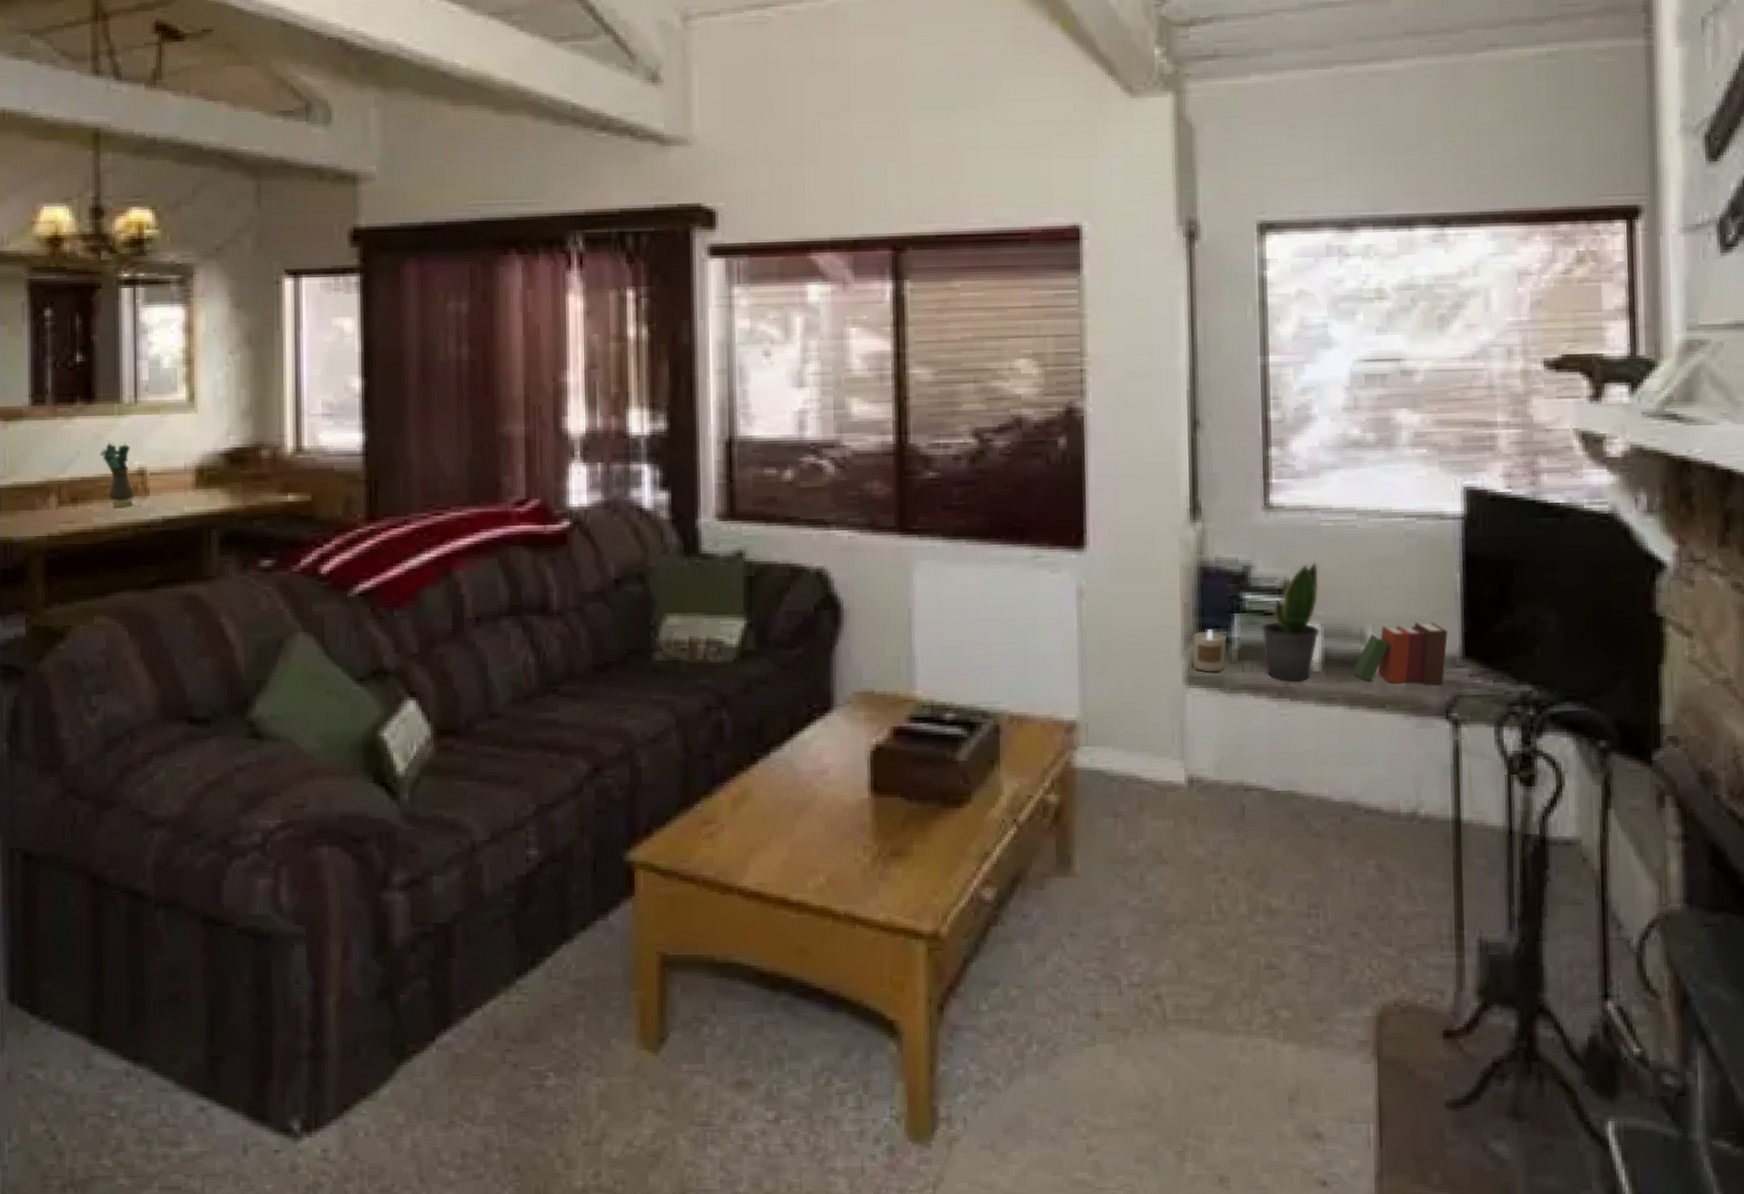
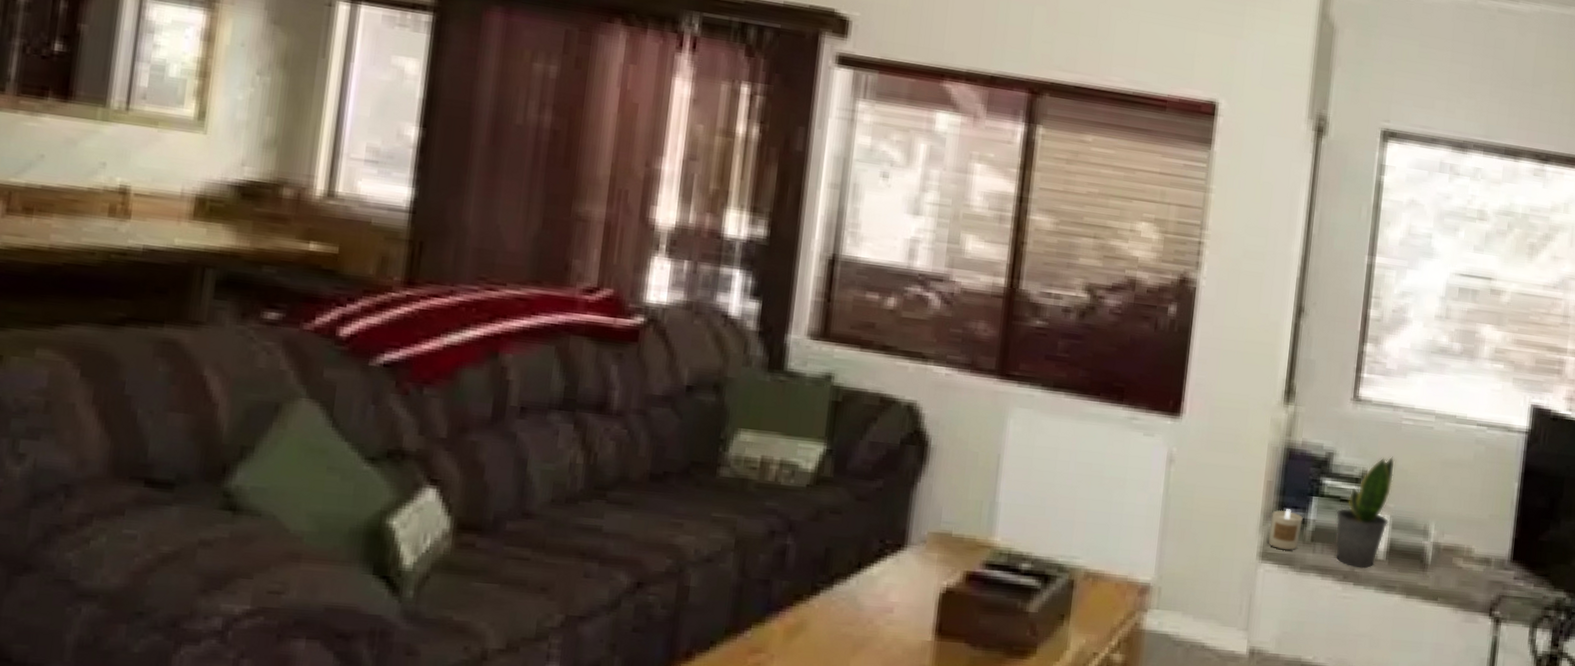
vase: present [100,441,135,510] -> none [70,149,113,230]
books: present [1352,622,1448,686] -> none [1412,523,1501,585]

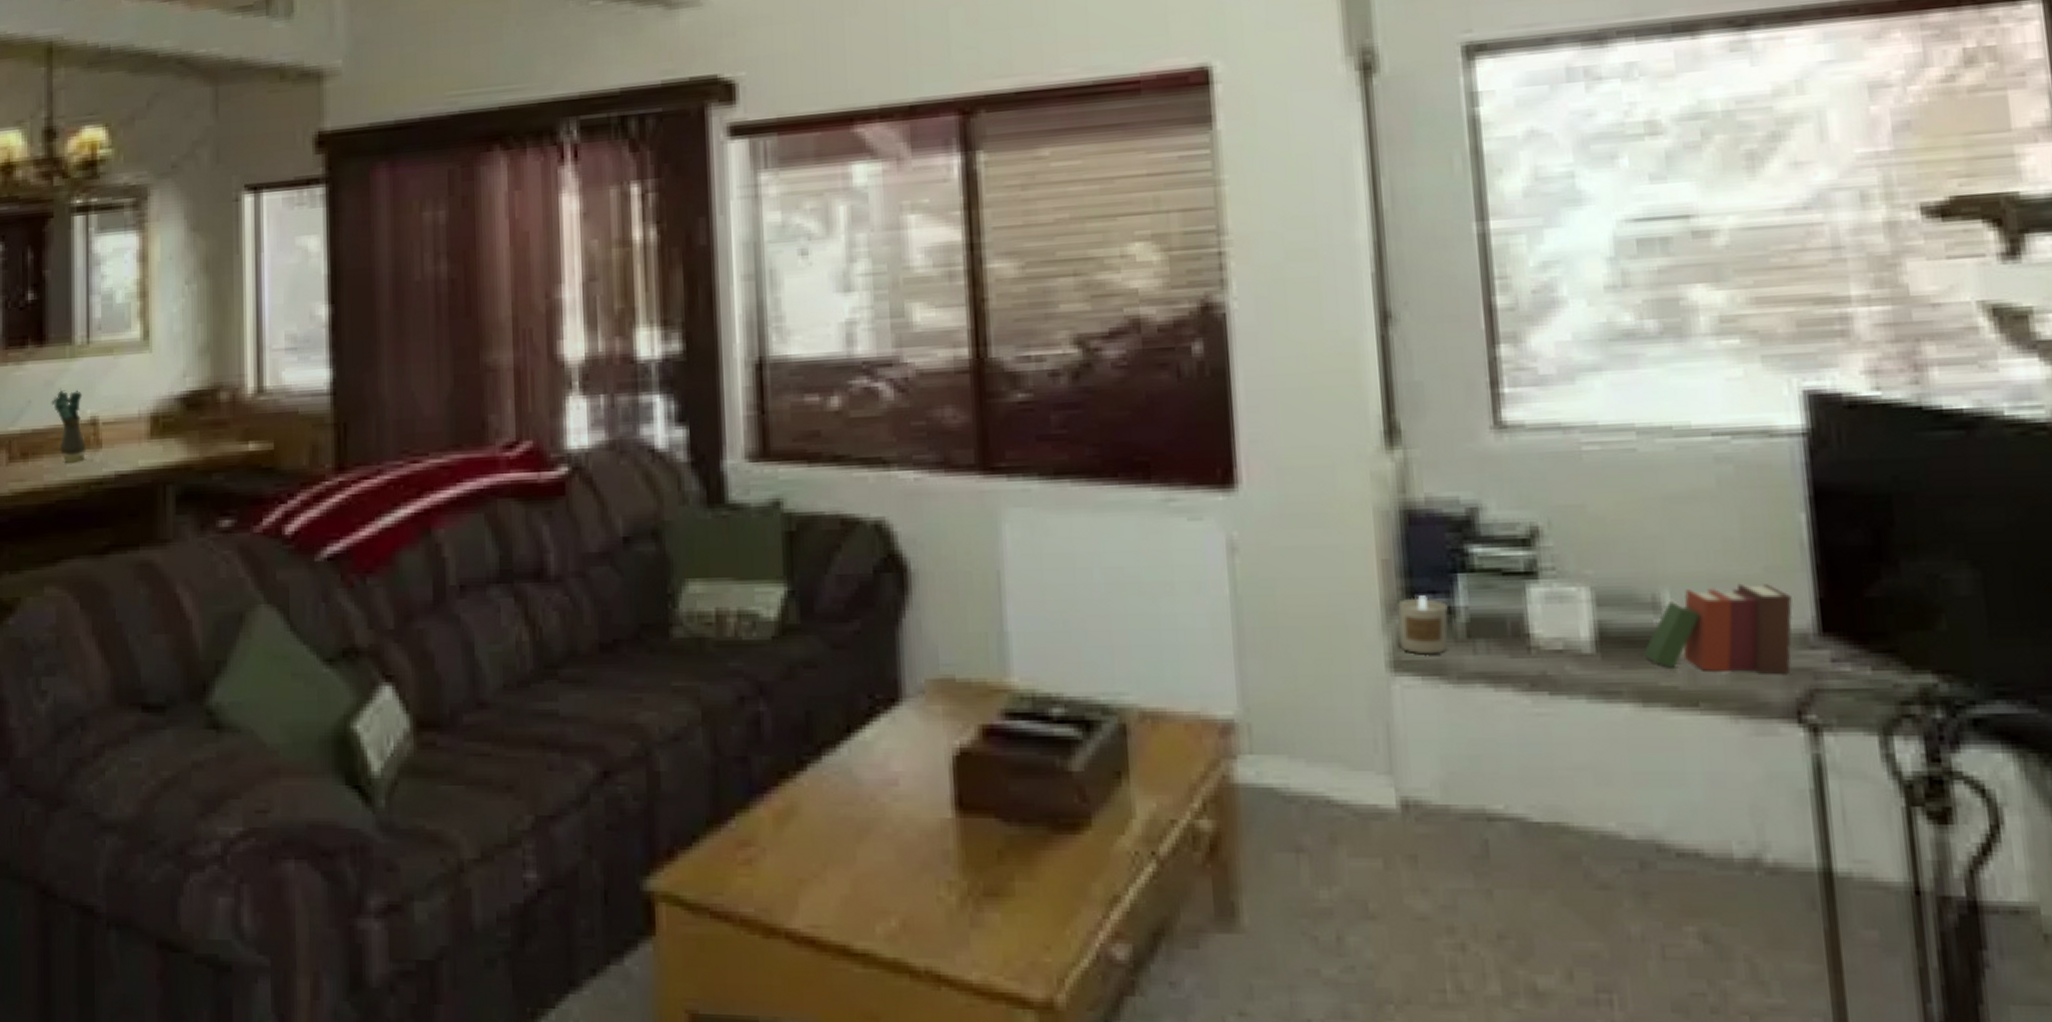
vase: none [70,149,113,230] -> present [51,388,87,465]
potted plant: present [1335,456,1395,569] -> none [1499,500,1590,670]
books: none [1412,523,1501,585] -> present [1643,583,1793,675]

